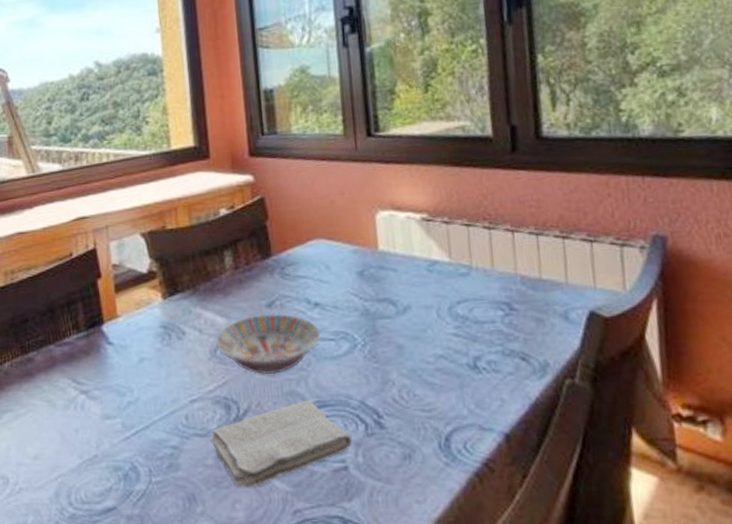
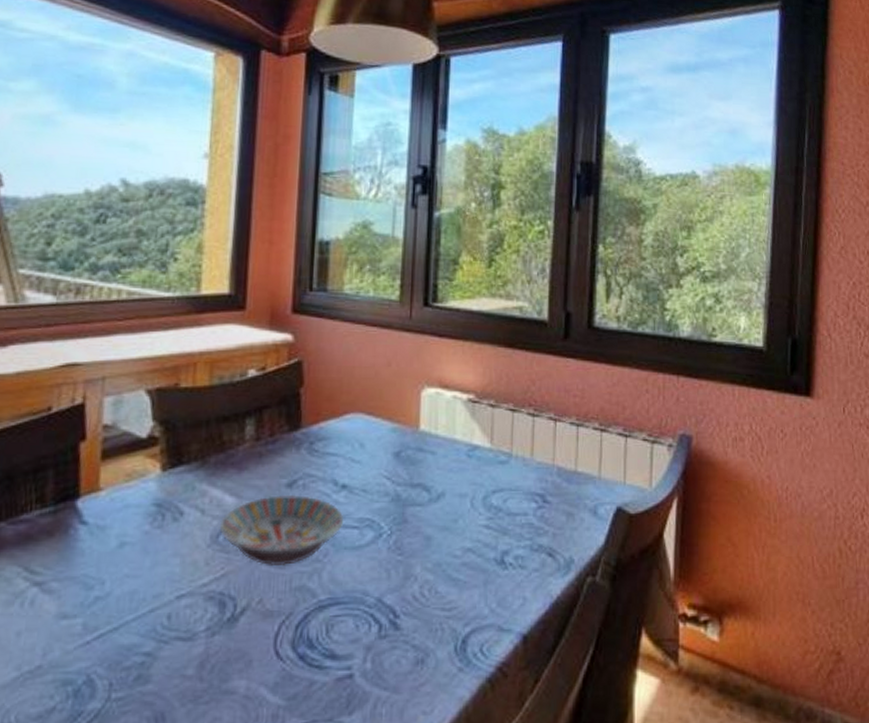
washcloth: present [210,401,353,488] -> none [194,597,363,703]

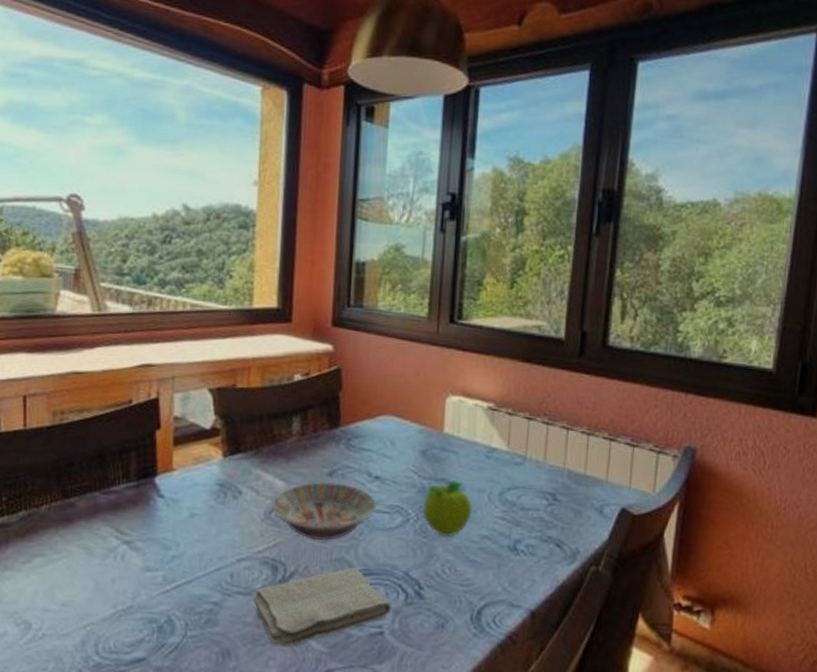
washcloth: none [194,597,363,703] -> present [253,568,392,646]
fruit: none [397,485,454,553] -> present [423,480,473,538]

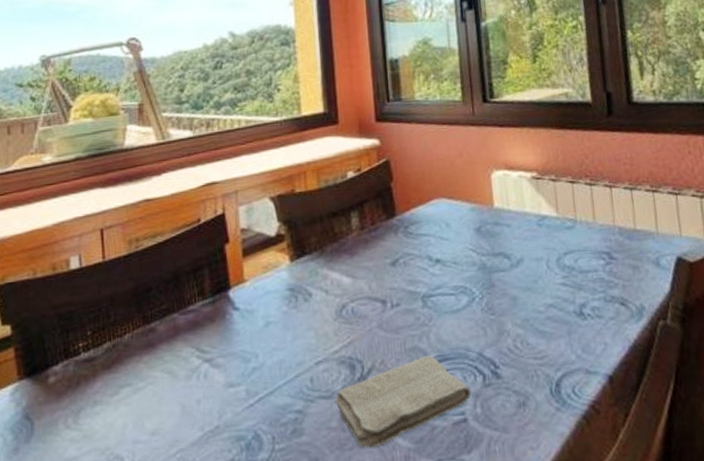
bowl: present [271,482,377,540] -> none [341,271,442,332]
fruit: present [423,480,473,538] -> none [485,252,534,312]

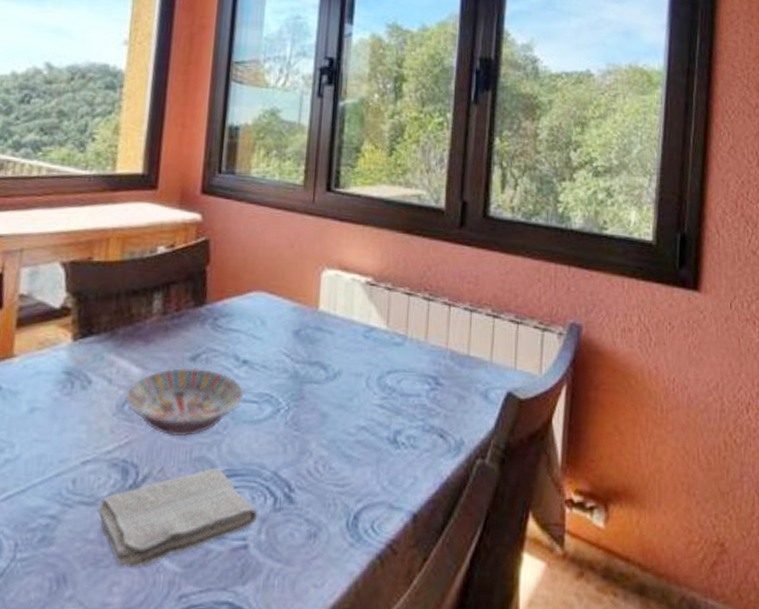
bowl: none [341,271,442,332] -> present [125,368,244,436]

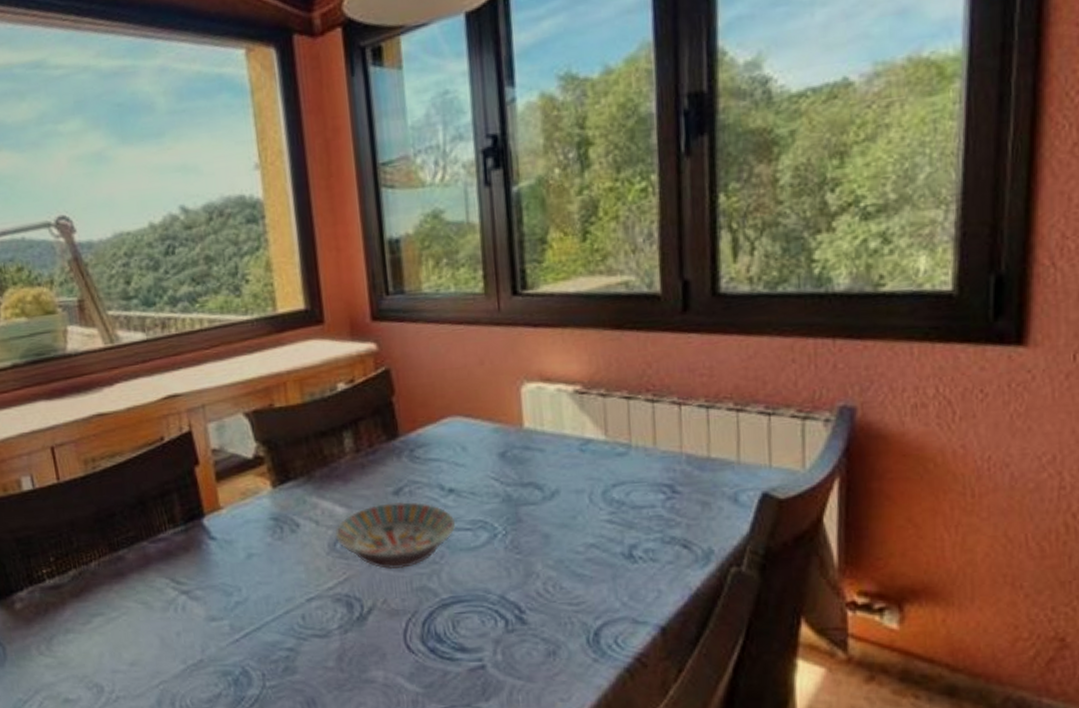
washcloth: present [97,468,258,568] -> none [330,596,491,690]

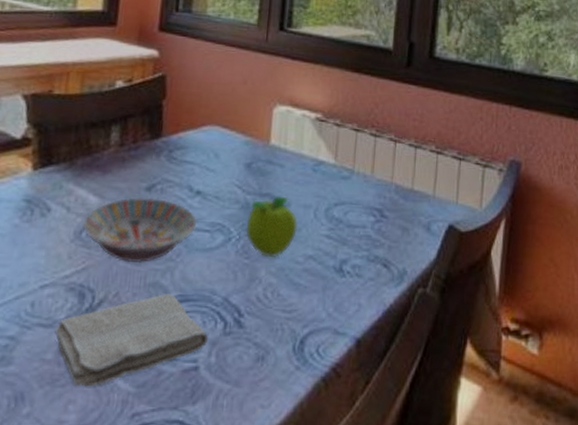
washcloth: none [330,596,491,690] -> present [54,294,209,387]
fruit: none [511,483,573,551] -> present [245,196,299,258]

